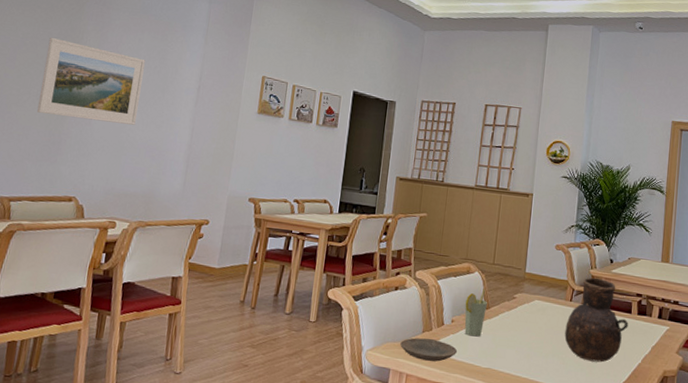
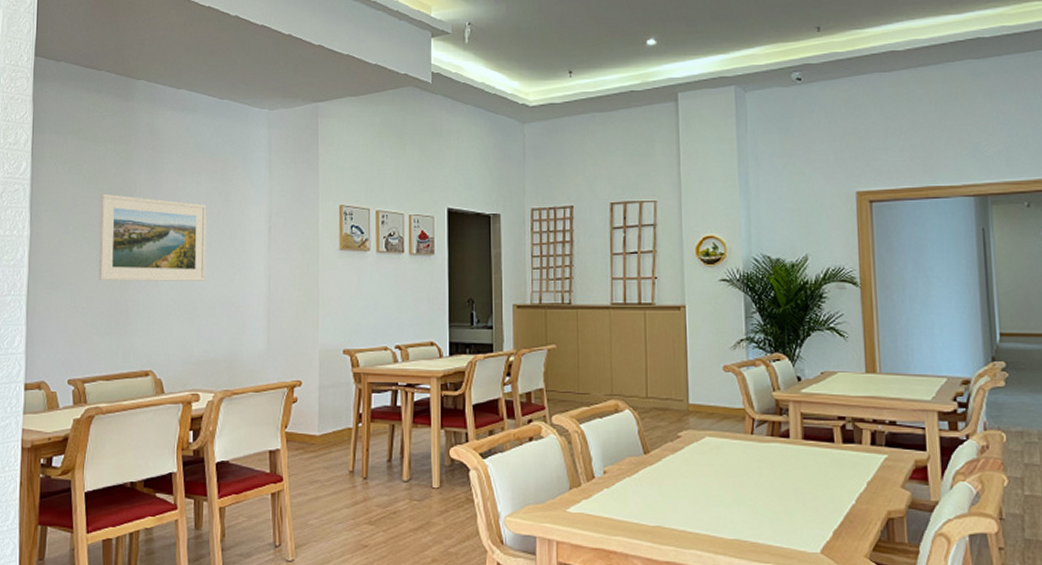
plate: present [400,338,458,362] -> none [544,496,616,523]
cup: present [464,289,487,337] -> none [618,429,645,489]
vase: present [564,278,629,363] -> none [749,401,832,507]

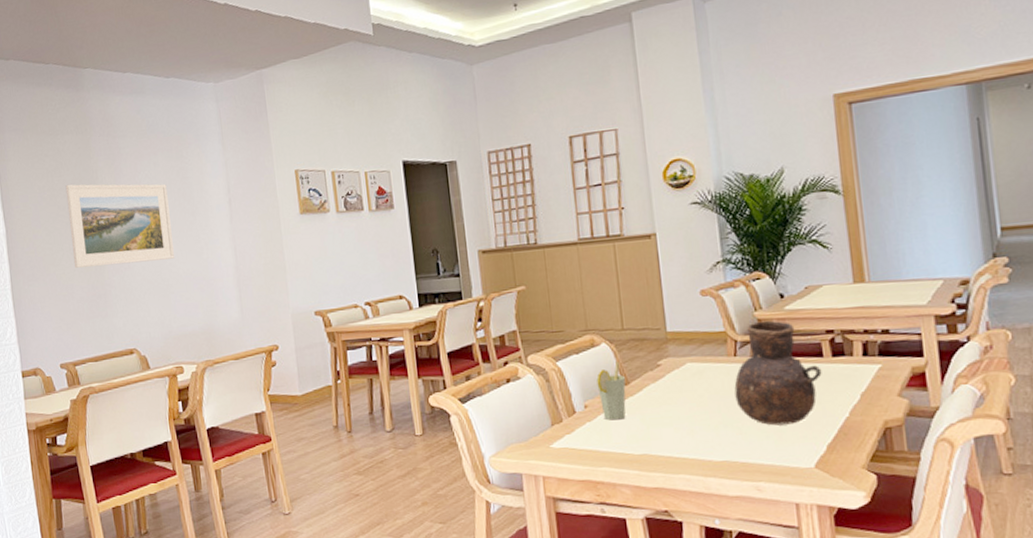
cup: none [618,429,645,489] -> present [596,362,626,421]
vase: none [749,401,832,507] -> present [734,320,822,426]

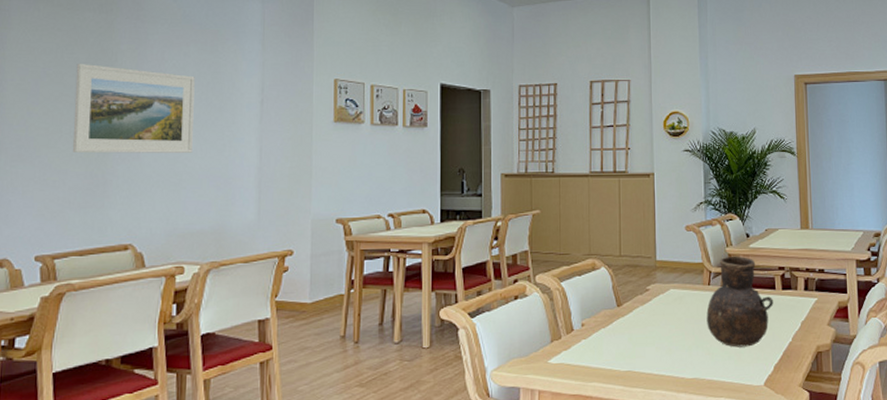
cup: present [596,362,626,421] -> none [594,285,618,339]

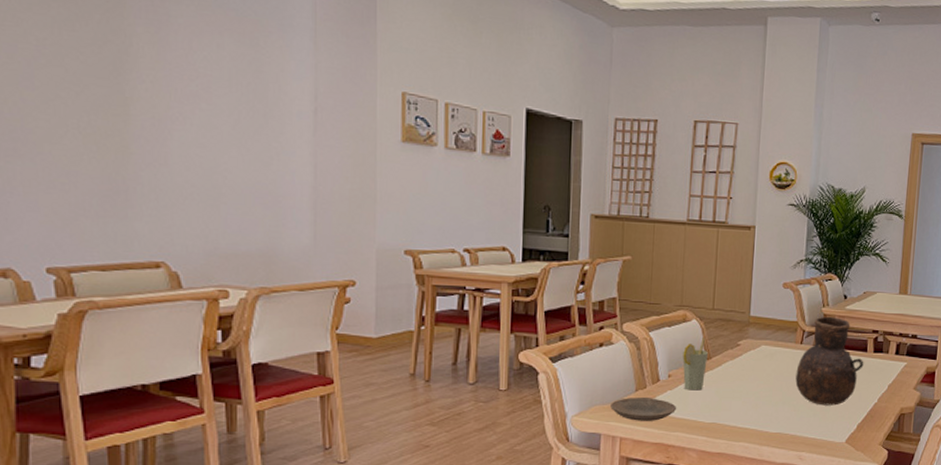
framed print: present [72,63,195,154] -> none [80,43,232,164]
plate: none [528,348,592,373] -> present [610,398,677,421]
cup: none [594,285,618,339] -> present [682,338,708,391]

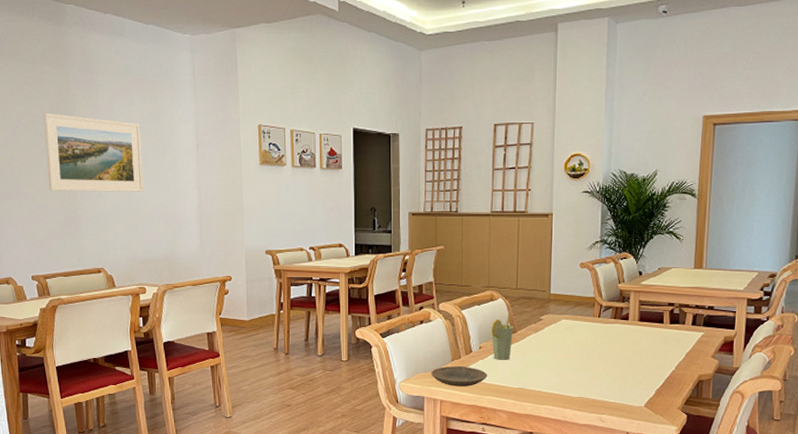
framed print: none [80,43,232,164] -> present [43,112,143,192]
vase: present [795,316,864,406] -> none [594,291,661,373]

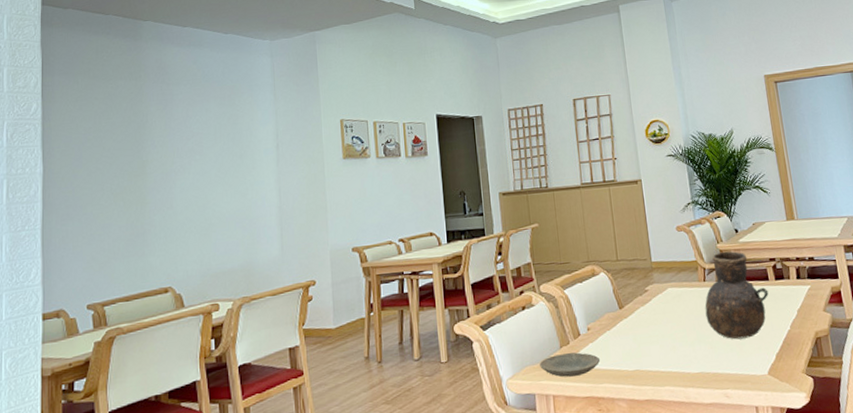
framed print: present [43,112,143,192] -> none [113,126,219,207]
cup: present [491,314,513,360] -> none [597,288,621,341]
vase: none [594,291,661,373] -> present [705,251,769,340]

